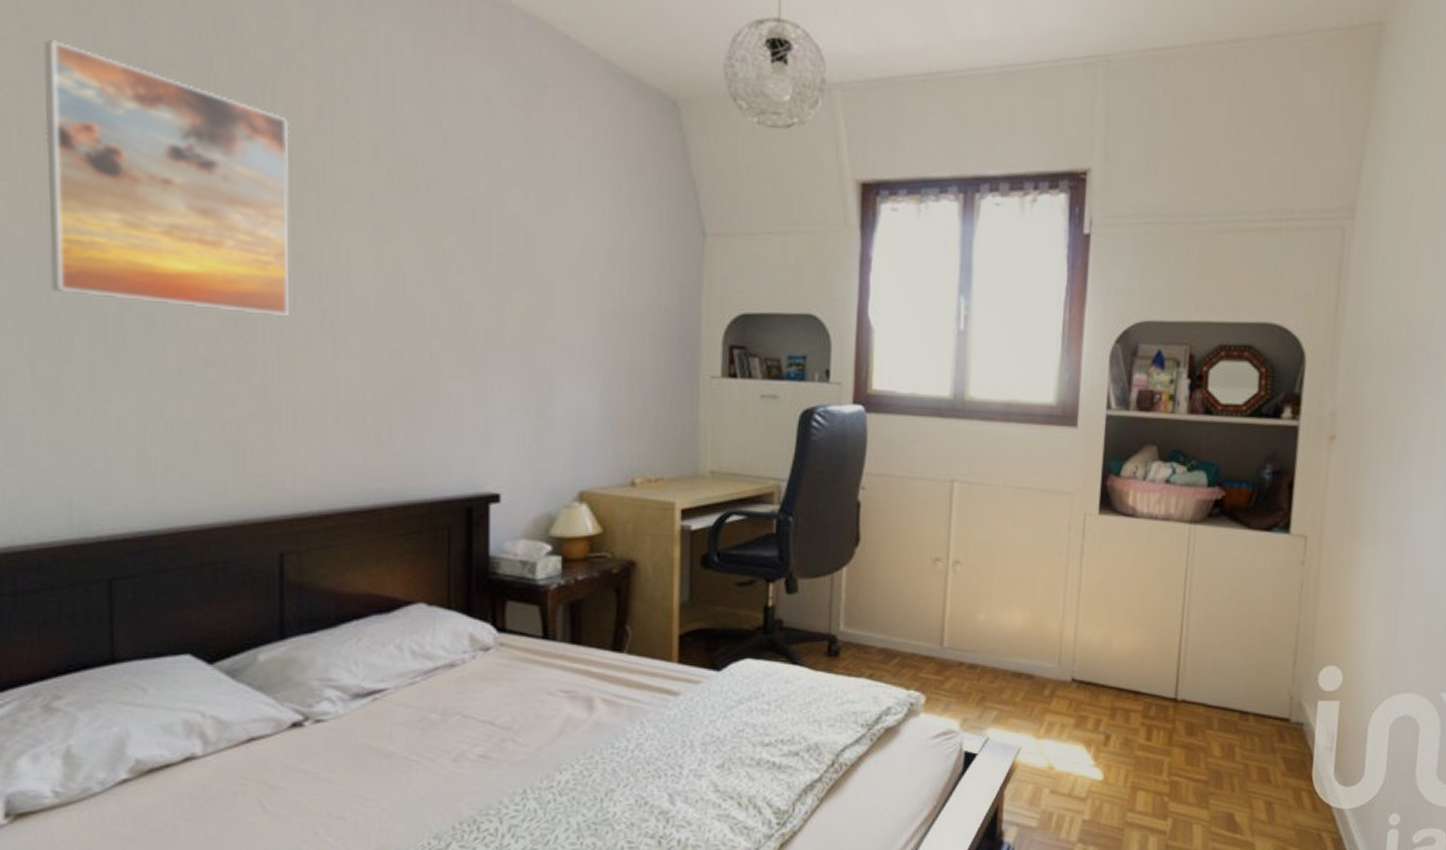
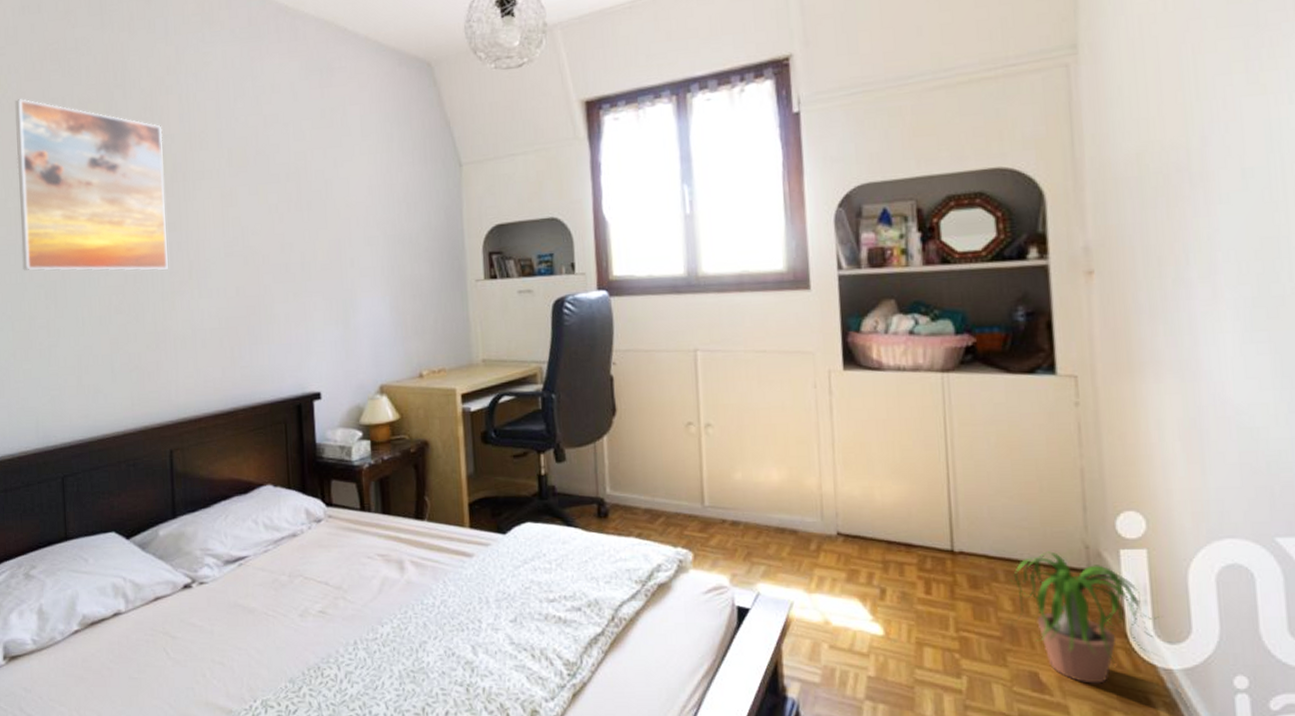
potted plant: none [1221,701,1340,823] -> present [1009,551,1159,684]

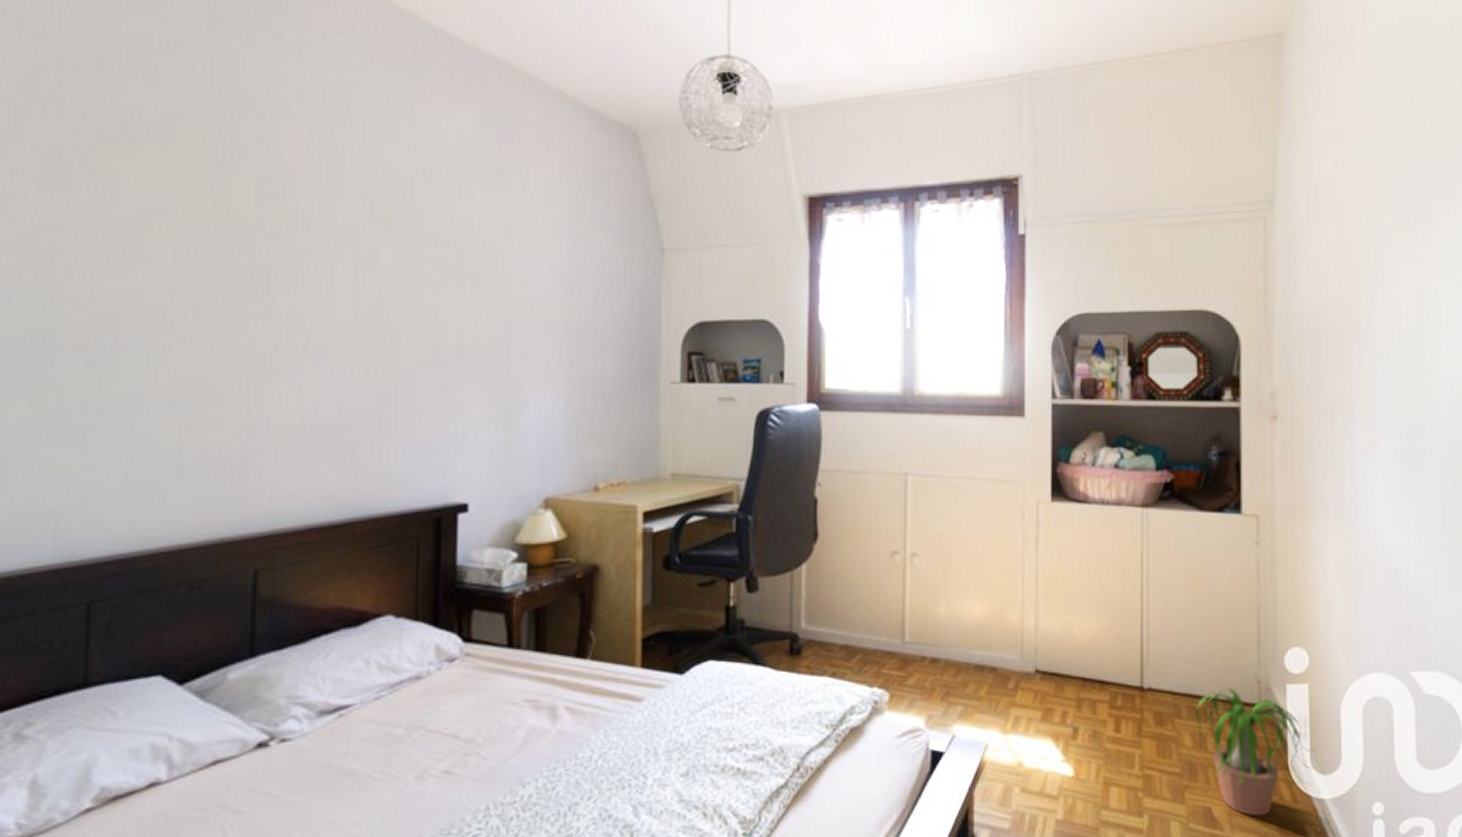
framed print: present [15,99,168,271] -> none [55,103,282,341]

